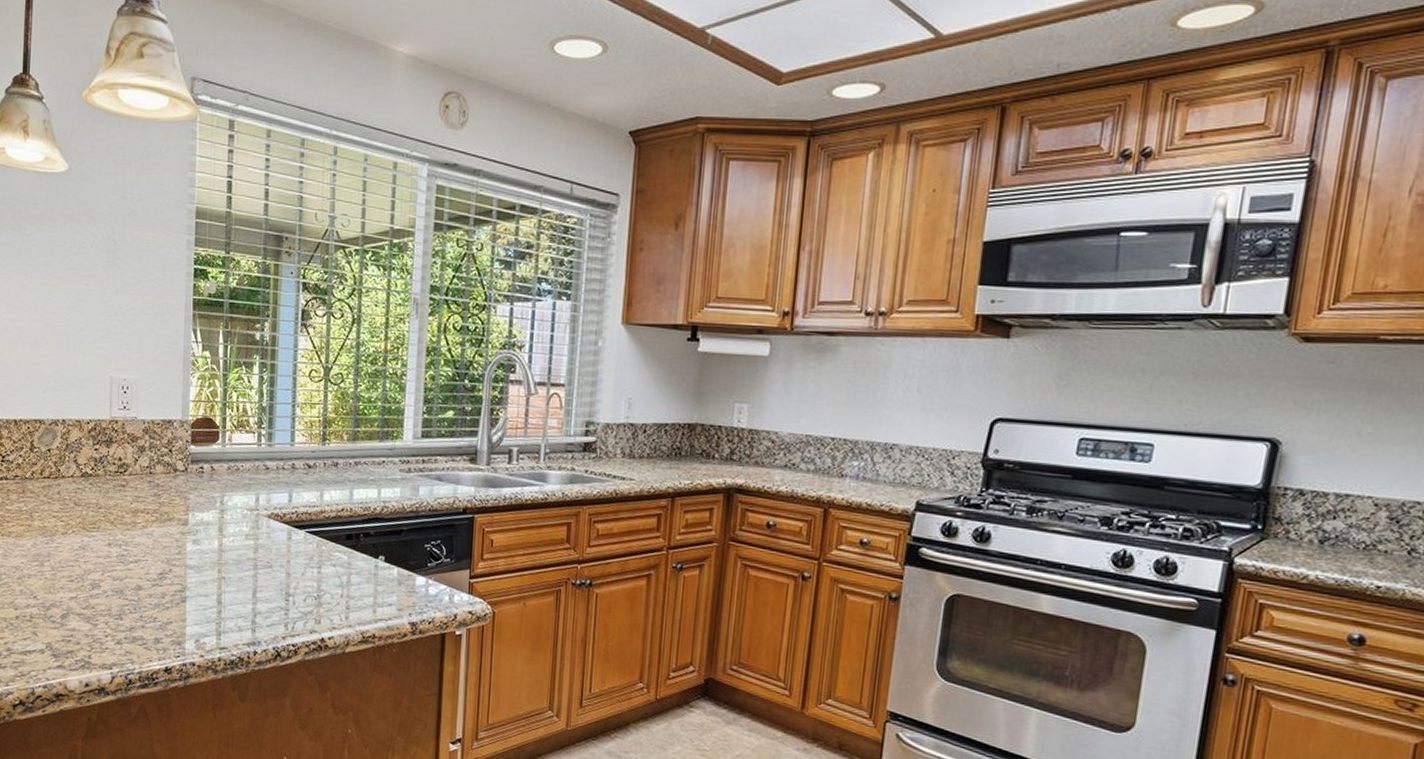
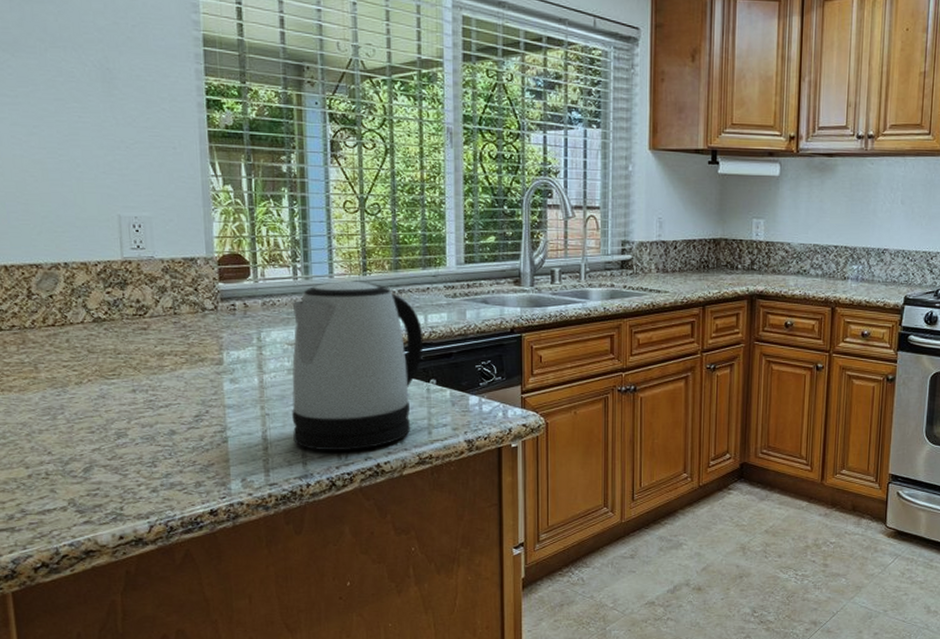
kettle: none [245,449,376,622] -> present [292,280,424,451]

